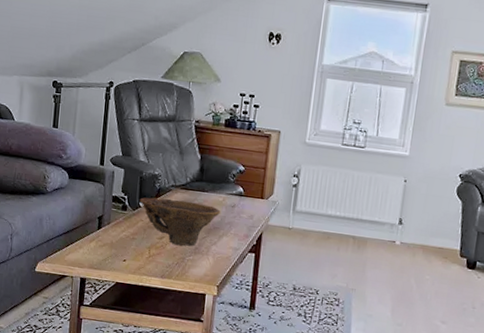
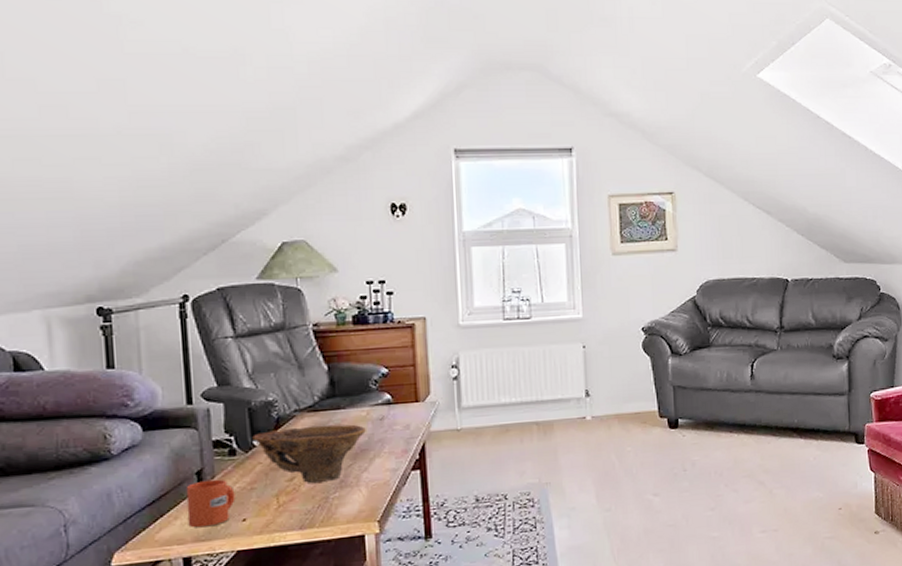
mug: none [87,224,122,260] -> present [185,479,235,528]

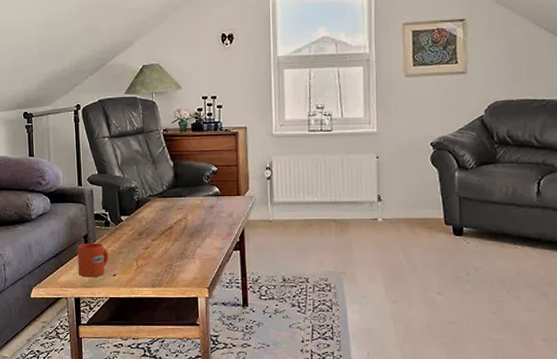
bowl: present [252,424,366,483] -> none [121,208,200,252]

